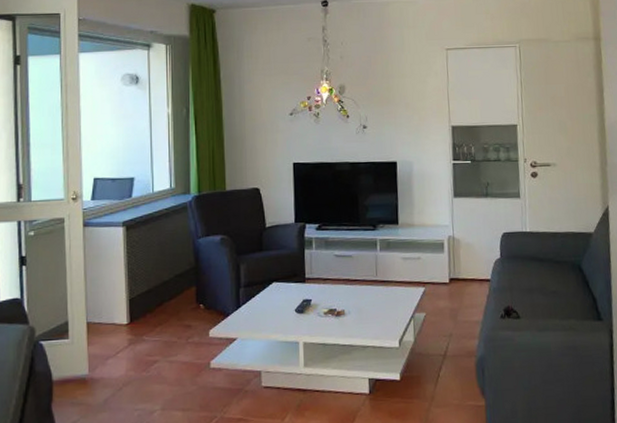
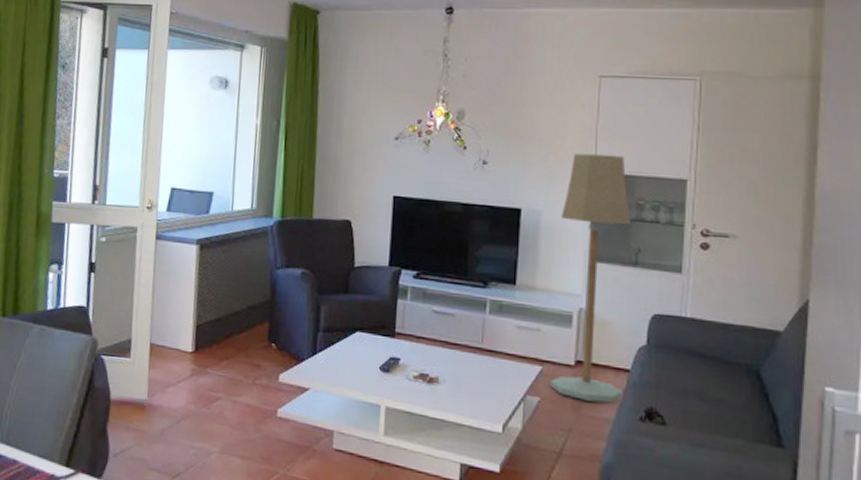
floor lamp: none [428,111,488,310] -> present [550,153,632,403]

